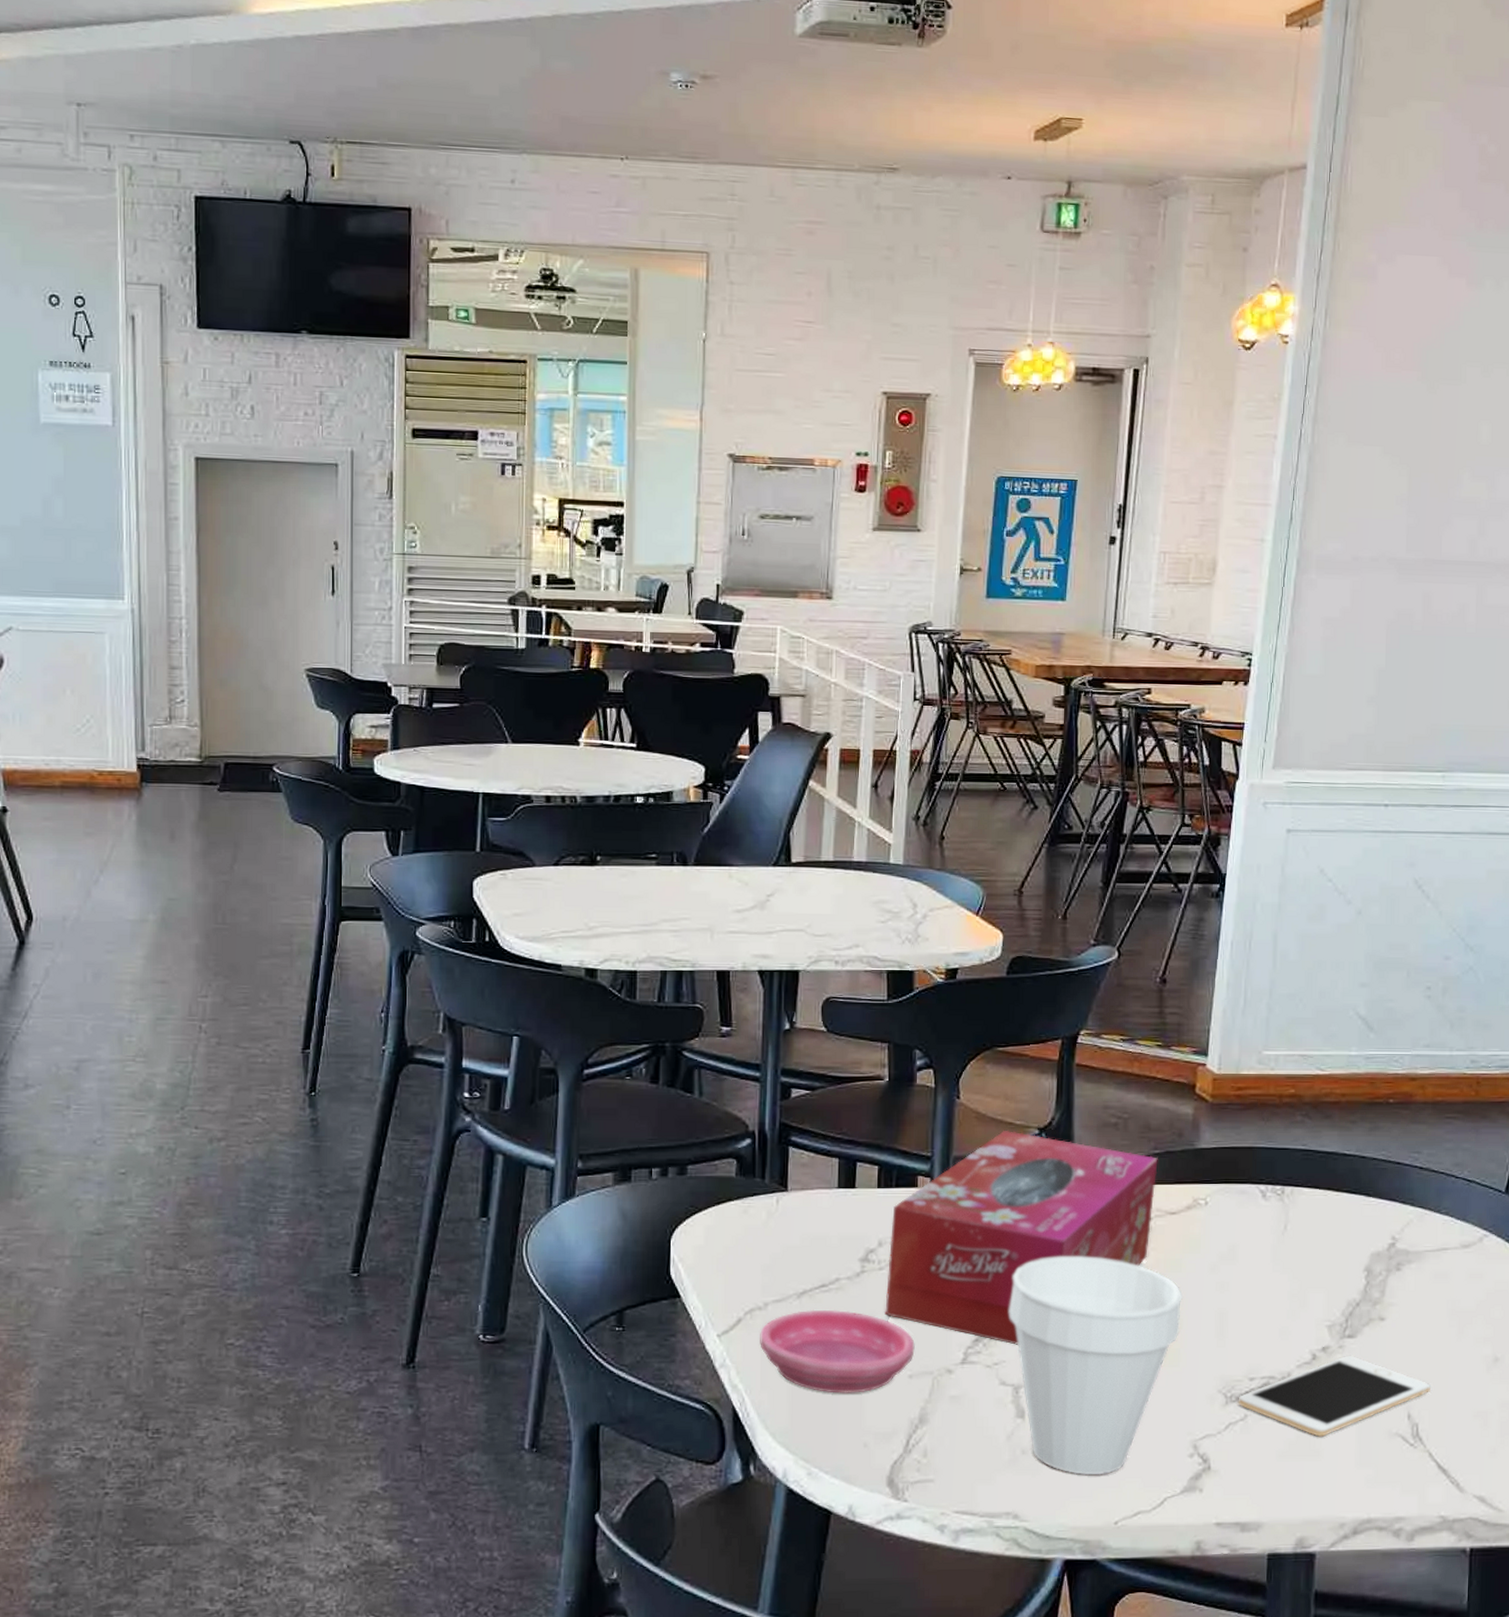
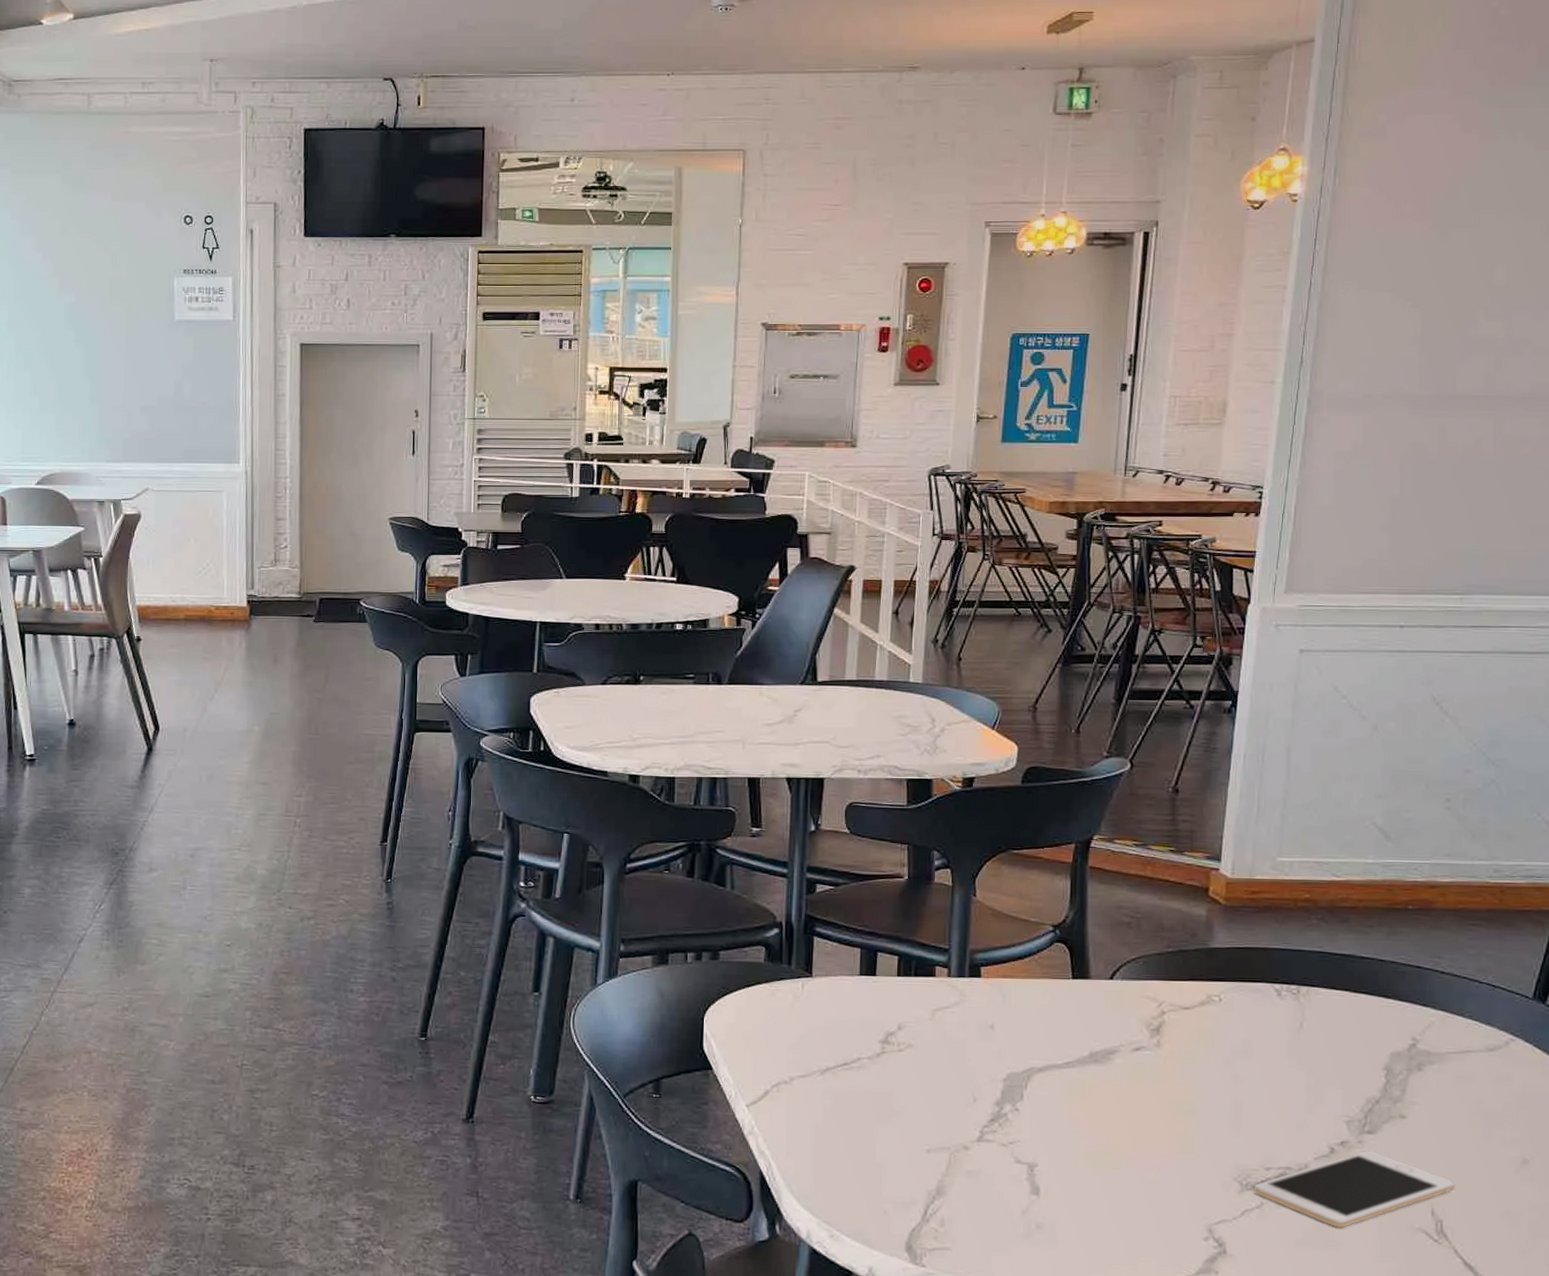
saucer: present [760,1309,915,1393] -> none [786,1085,933,1164]
tissue box: present [885,1131,1158,1346] -> none [904,927,1171,1127]
cup: present [1009,1256,1184,1475] -> none [1024,1045,1198,1252]

